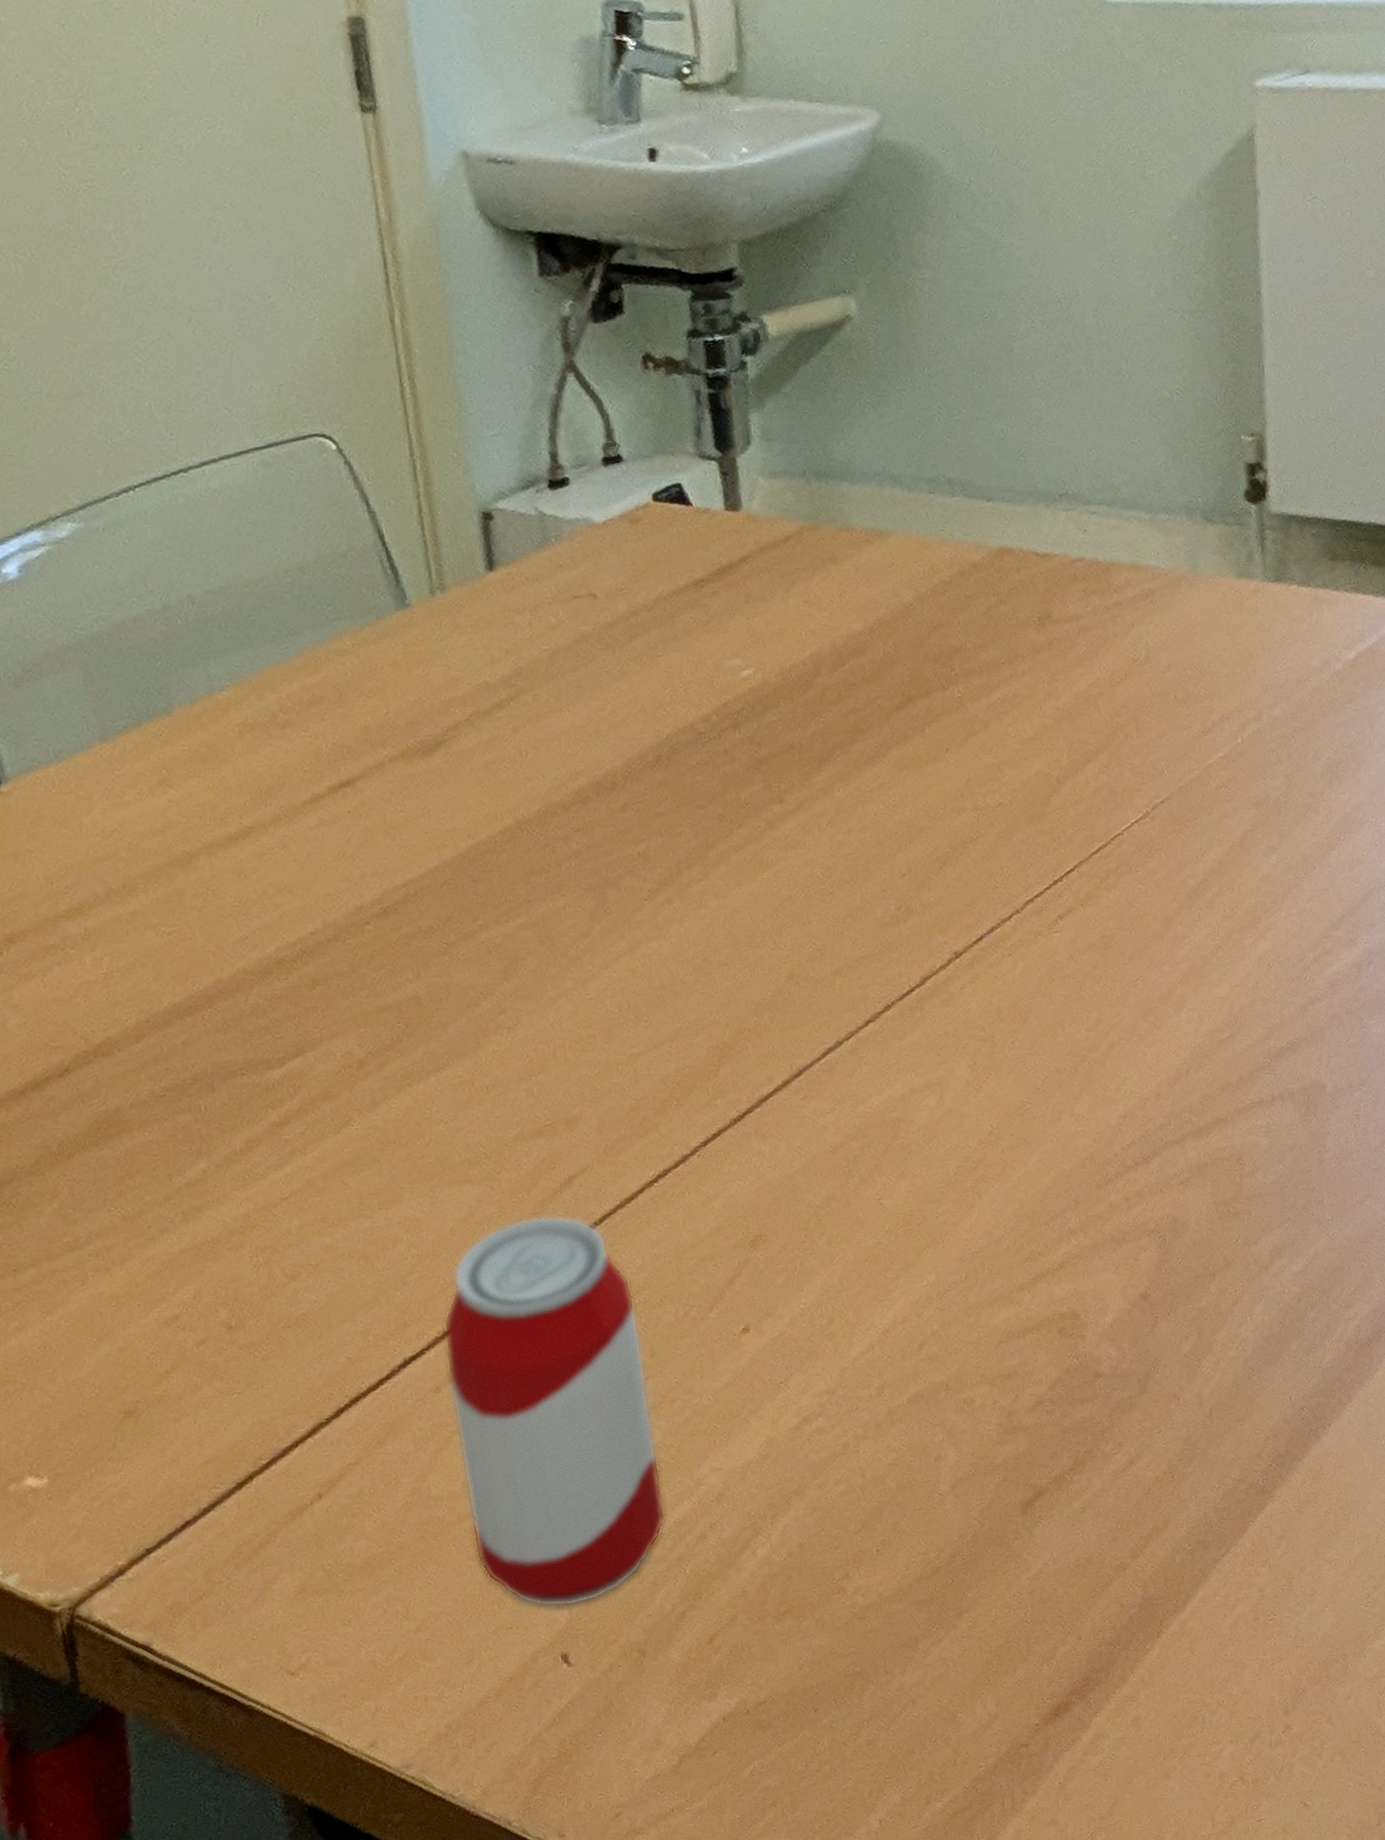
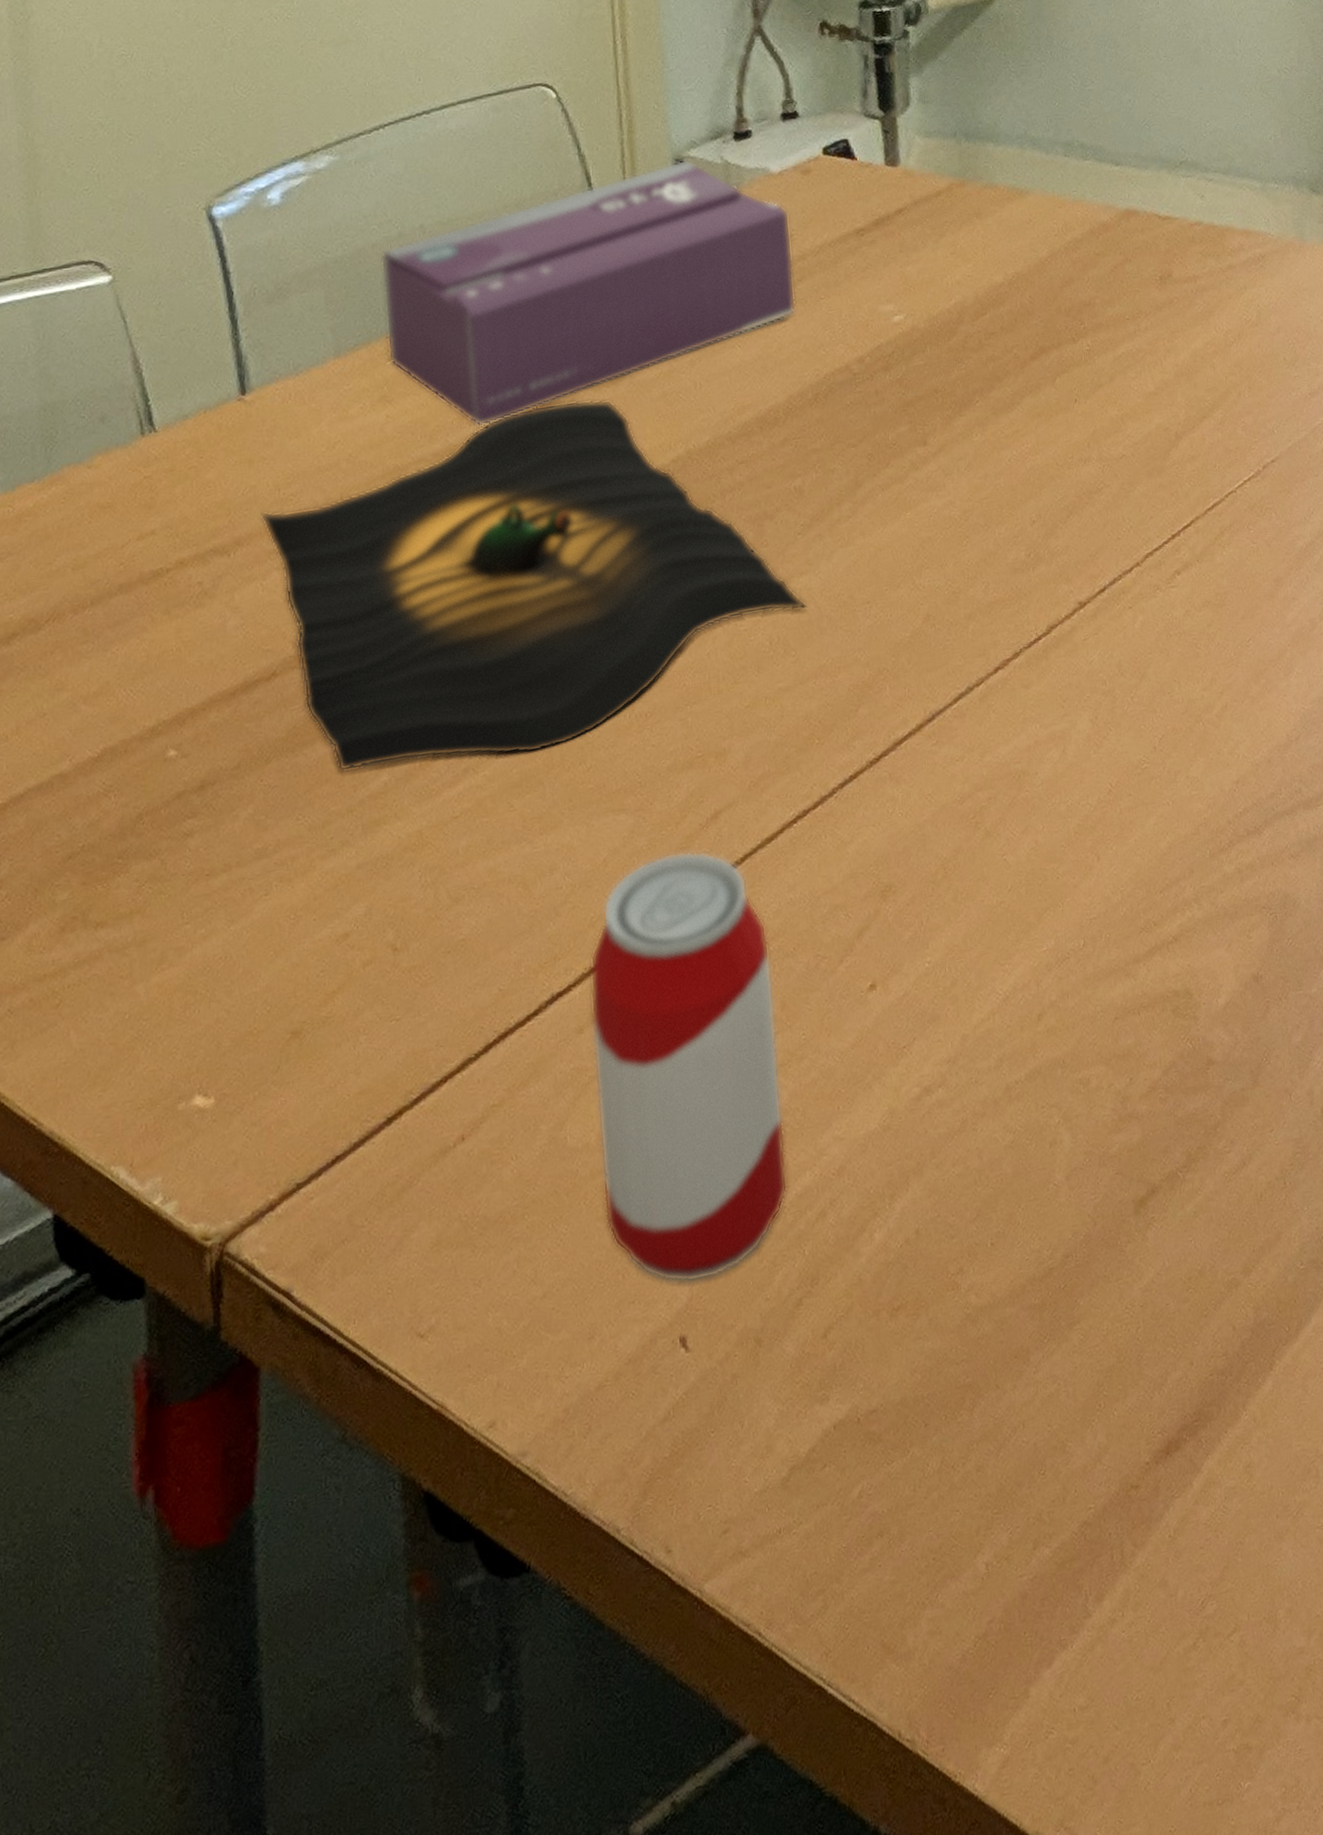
tequila: none [33,772,659,1162] -> present [261,399,807,772]
tissue box: none [144,512,630,809] -> present [380,159,796,428]

